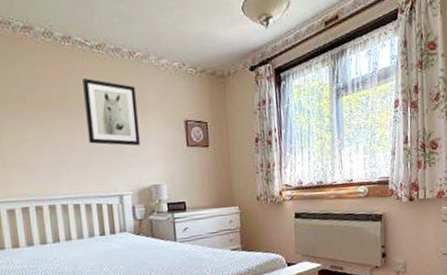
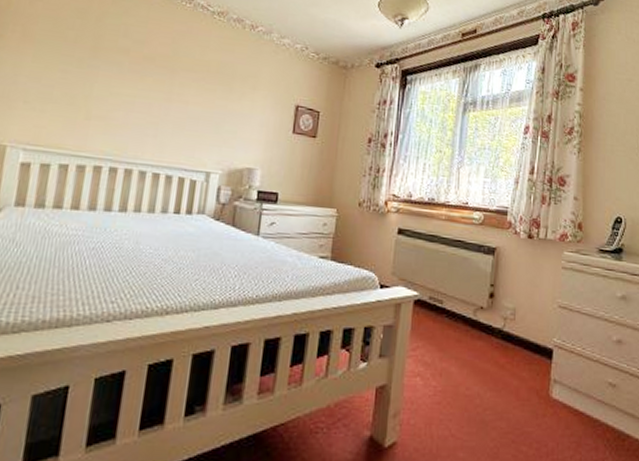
wall art: present [83,78,140,146] -> none [186,43,249,123]

